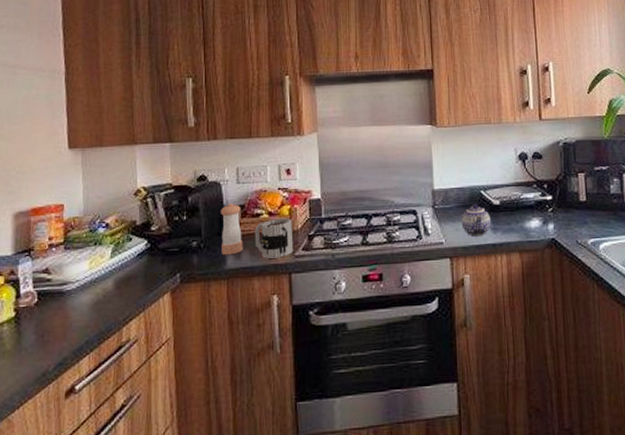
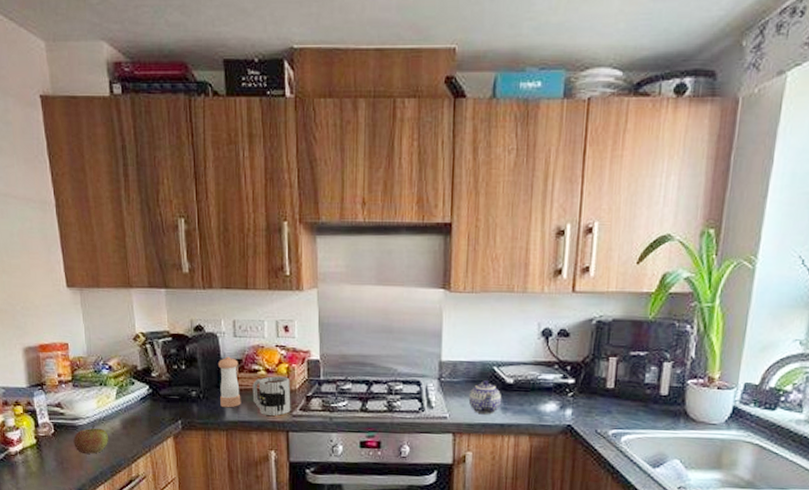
apple: none [58,289,100,323] -> present [73,425,109,455]

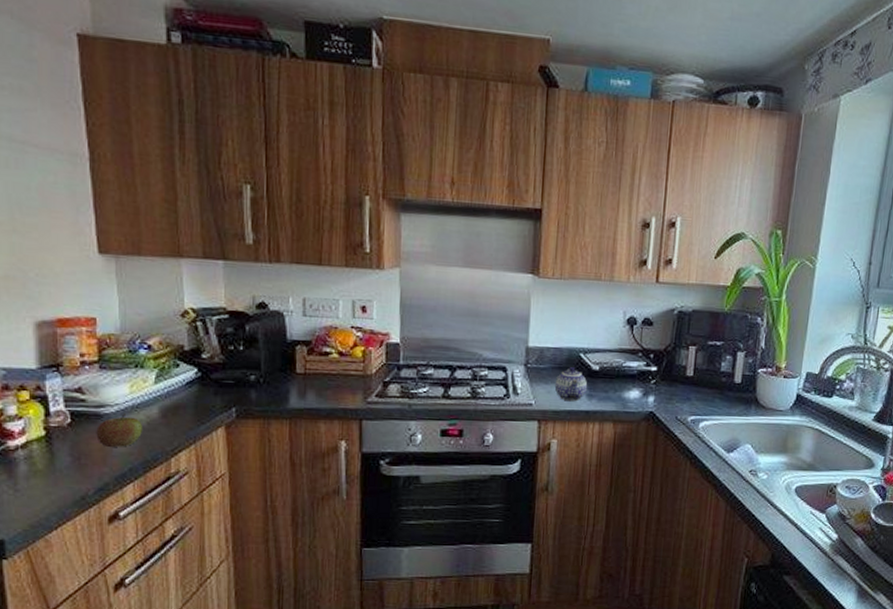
pepper shaker: present [218,356,241,408] -> none [284,337,309,394]
mug: present [252,376,291,416] -> none [322,359,366,403]

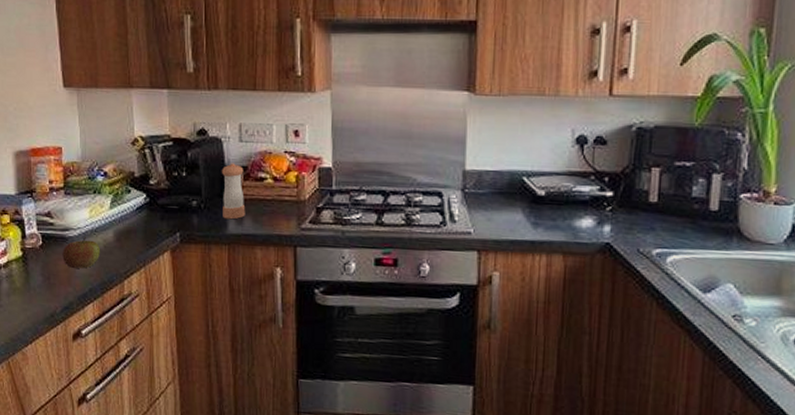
pepper shaker: none [284,337,309,394] -> present [222,163,246,220]
teapot: present [554,367,588,401] -> none [495,192,533,230]

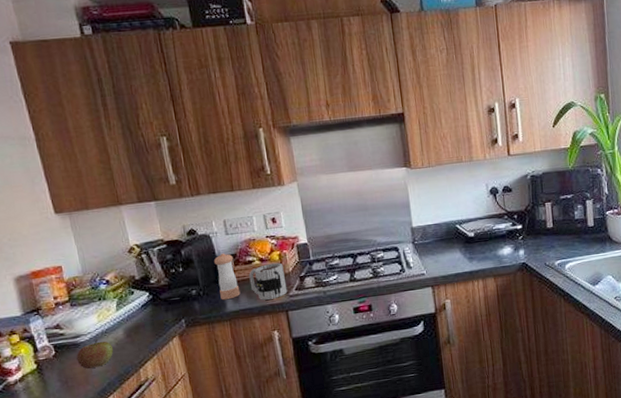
mug: none [258,185,300,229] -> present [248,262,288,300]

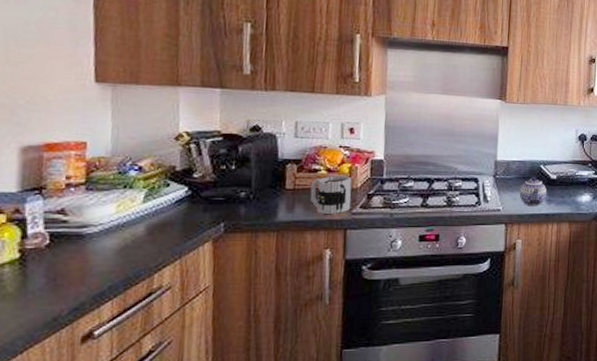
apple: present [76,339,114,370] -> none [76,233,128,267]
pepper shaker: present [214,253,241,300] -> none [273,156,298,208]
teapot: none [439,237,468,266] -> present [519,177,547,205]

